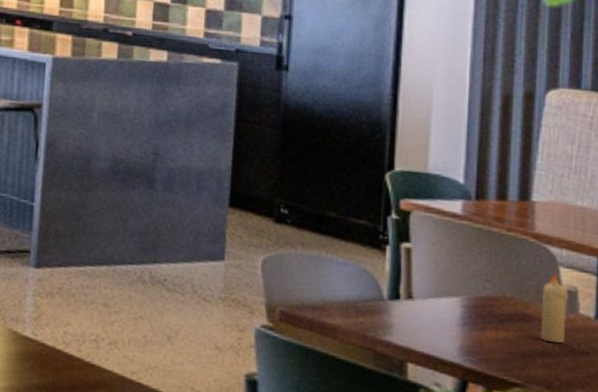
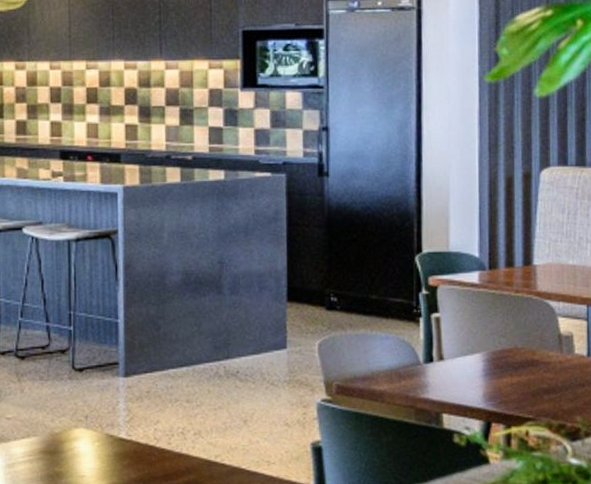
candle: present [540,273,569,344] -> none [545,323,566,381]

